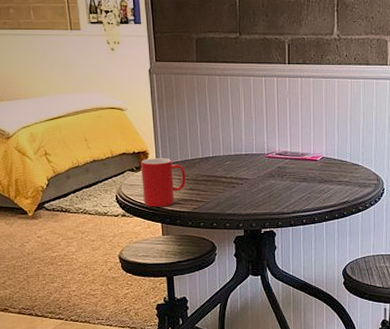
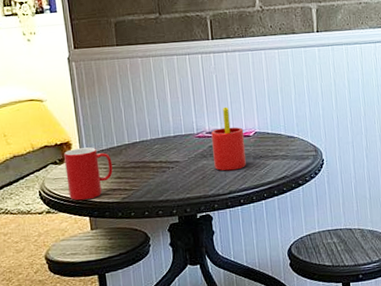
straw: none [281,130,312,192] -> present [211,106,246,171]

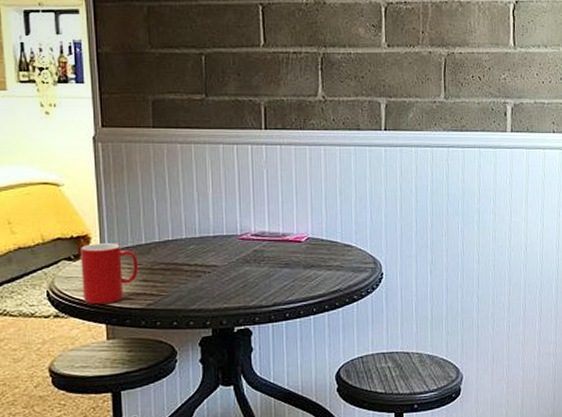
straw: present [211,106,246,171] -> none [257,206,296,280]

